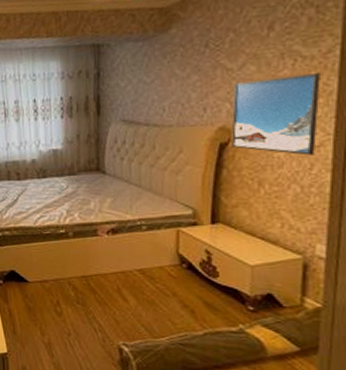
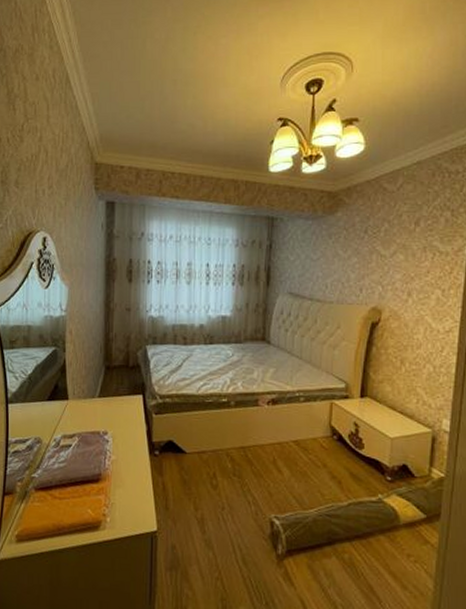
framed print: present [231,73,320,156] -> none [381,267,452,339]

